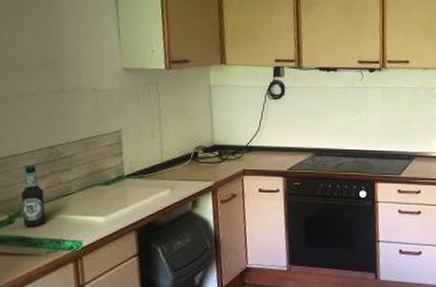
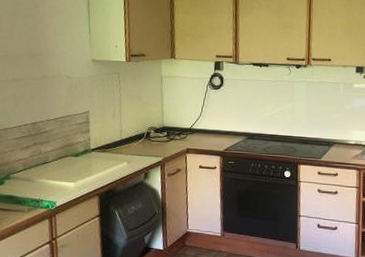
bottle: present [21,164,47,227] -> none [10,137,29,188]

